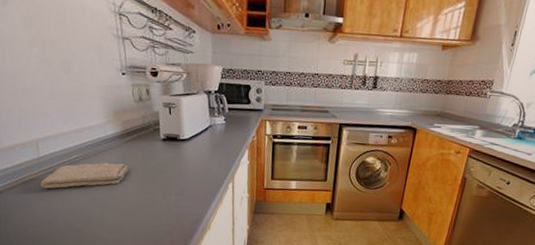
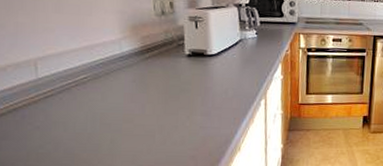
washcloth: present [40,162,128,189] -> none [37,82,147,115]

